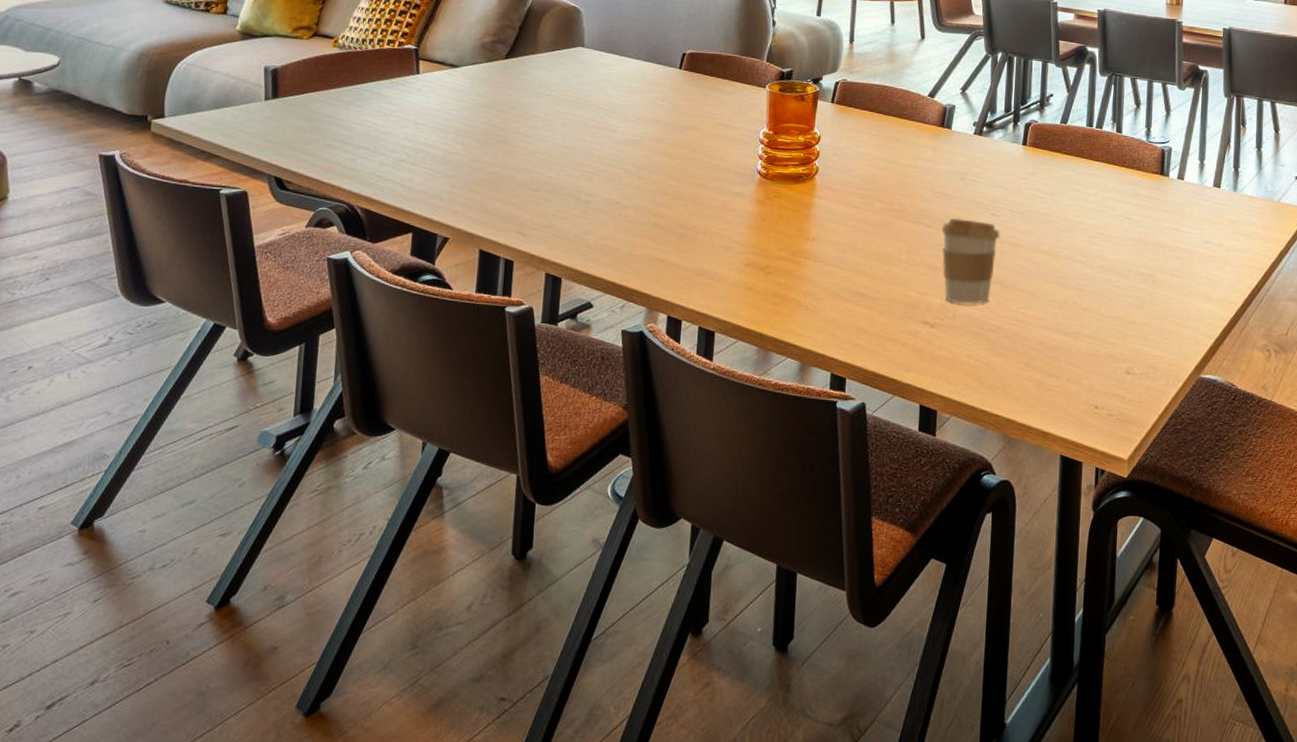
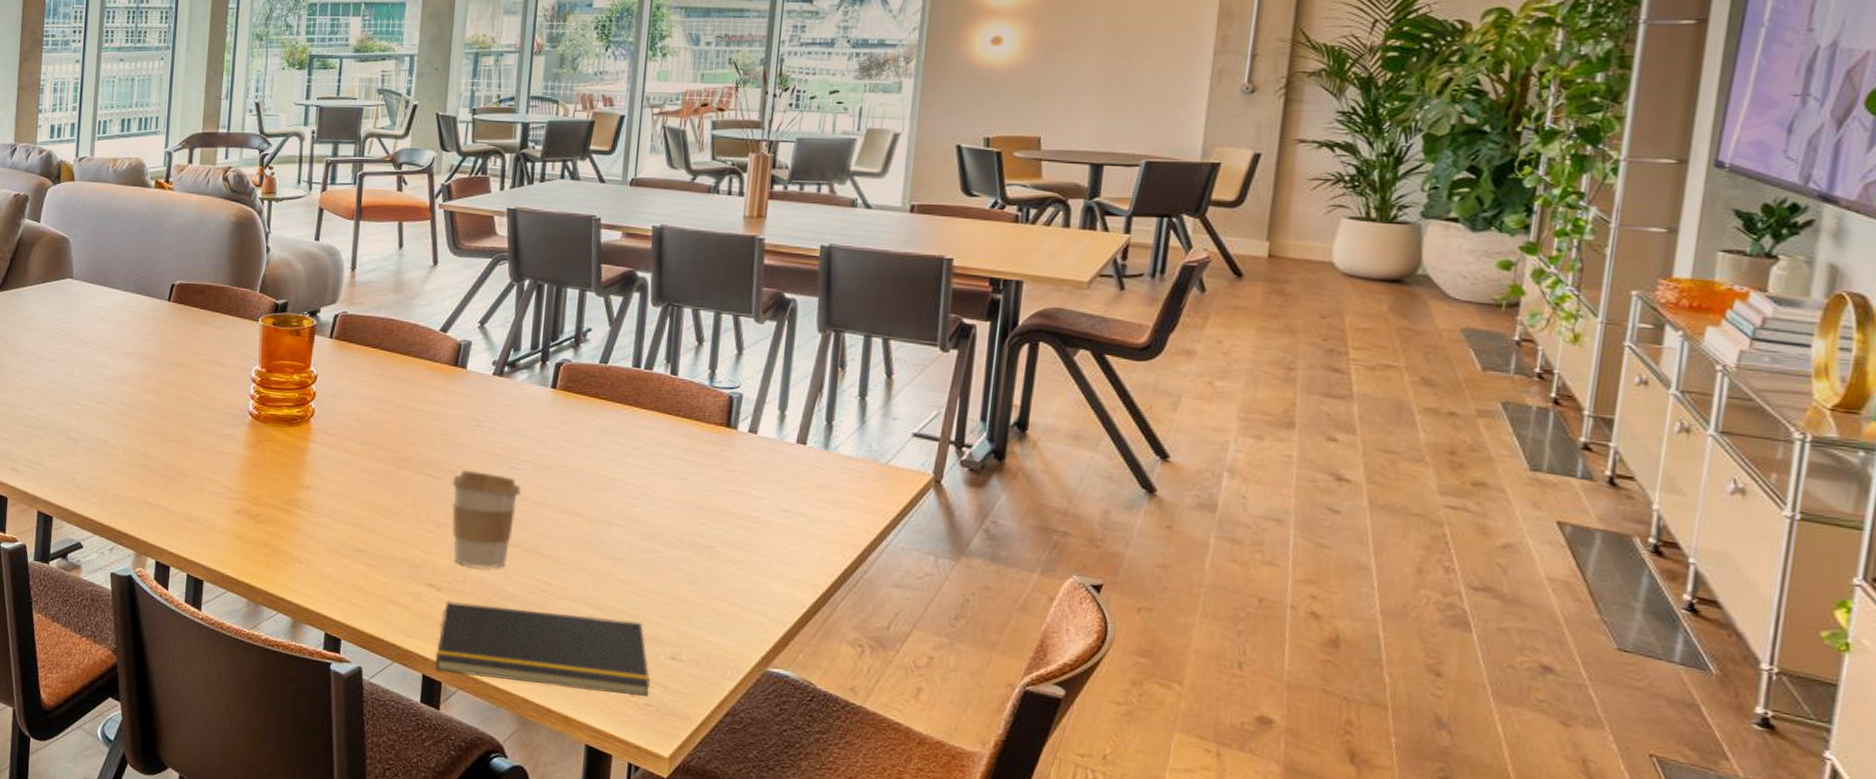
notepad: none [931,335,1110,409] -> present [435,600,650,698]

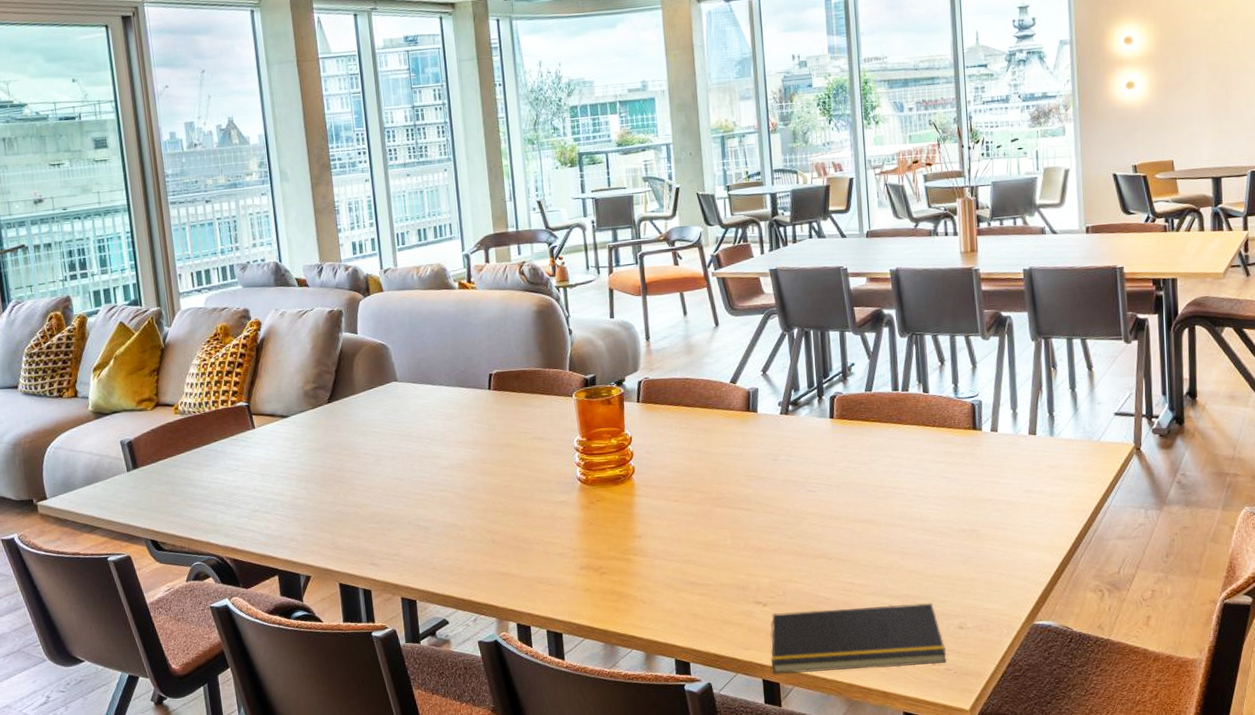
coffee cup: present [451,470,522,569] -> none [761,498,820,581]

